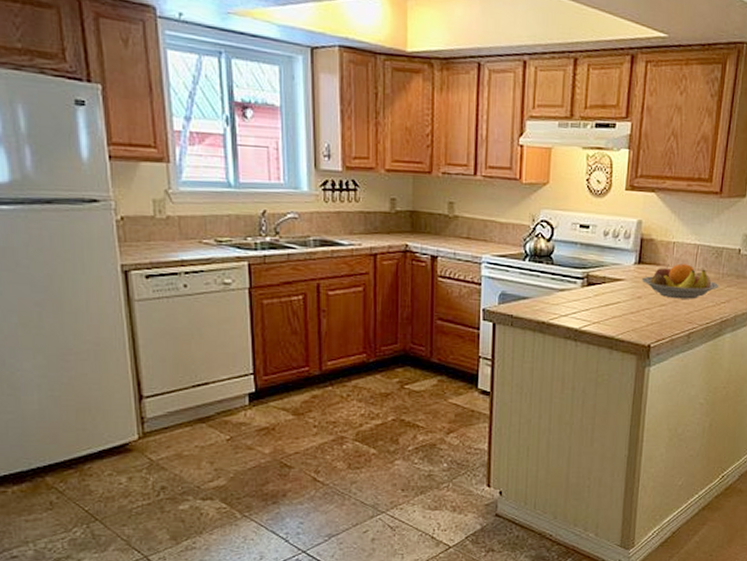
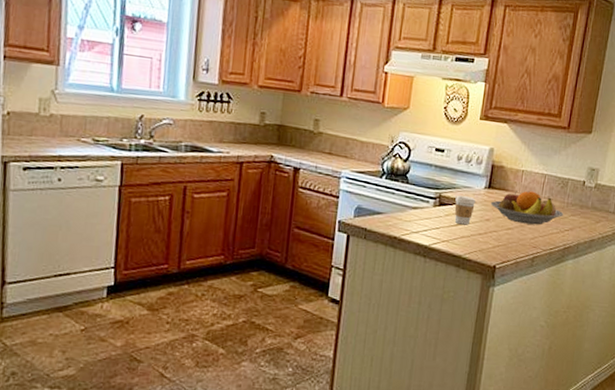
coffee cup: none [604,274,626,305] -> present [454,196,476,225]

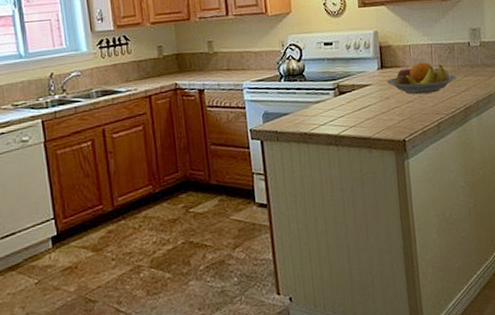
coffee cup: present [454,196,476,225] -> none [353,80,373,108]

